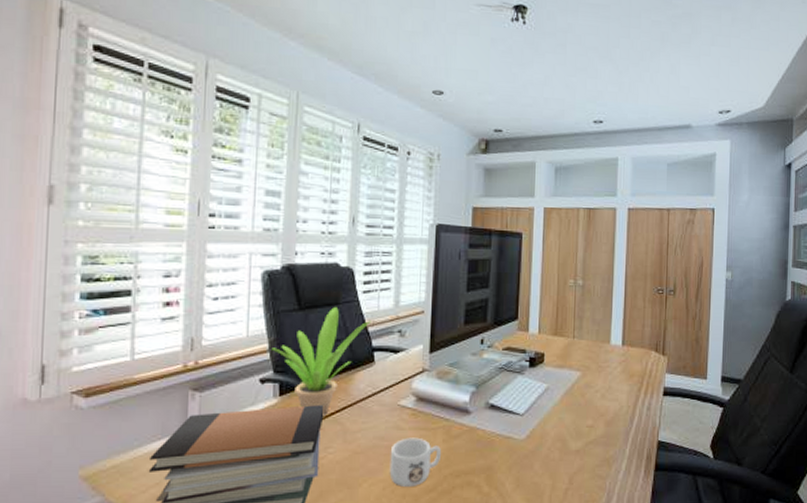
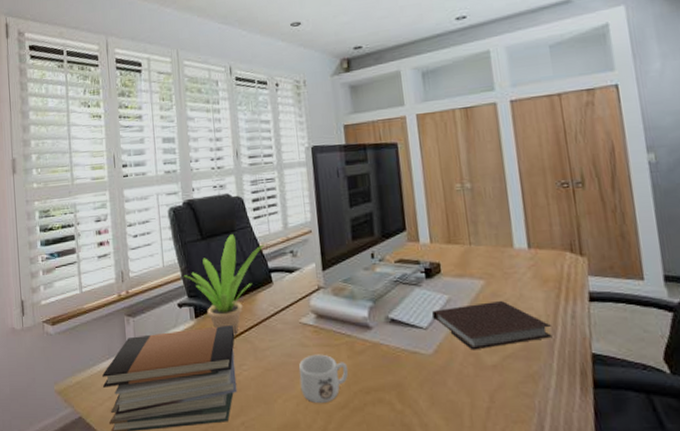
notebook: none [530,391,630,436] -> present [432,300,552,351]

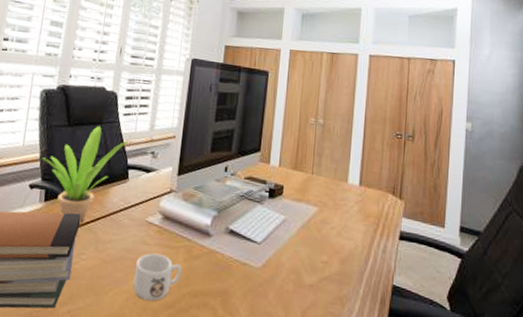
notebook: present [432,300,552,351] -> none [268,227,365,269]

